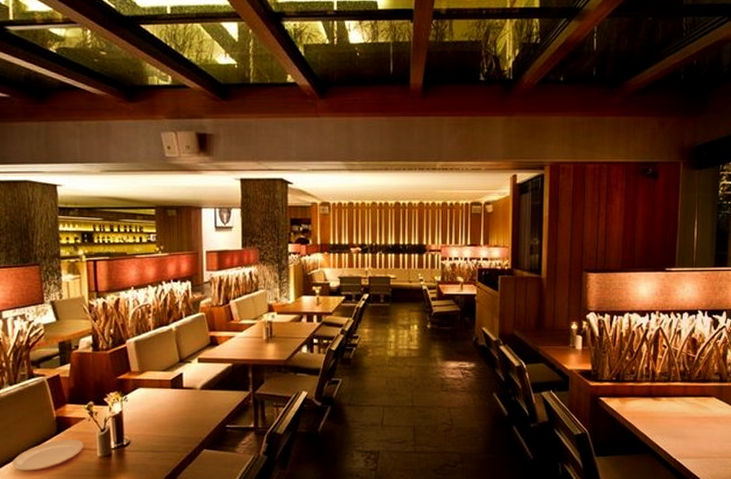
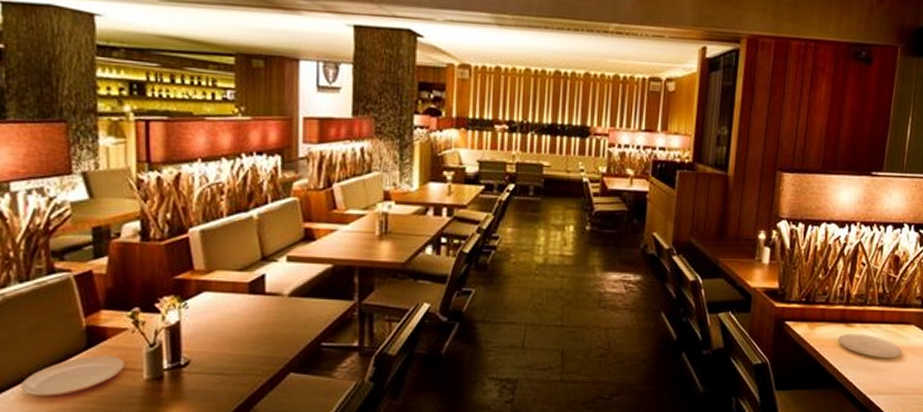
plate: none [647,406,706,427] -> present [837,334,903,358]

